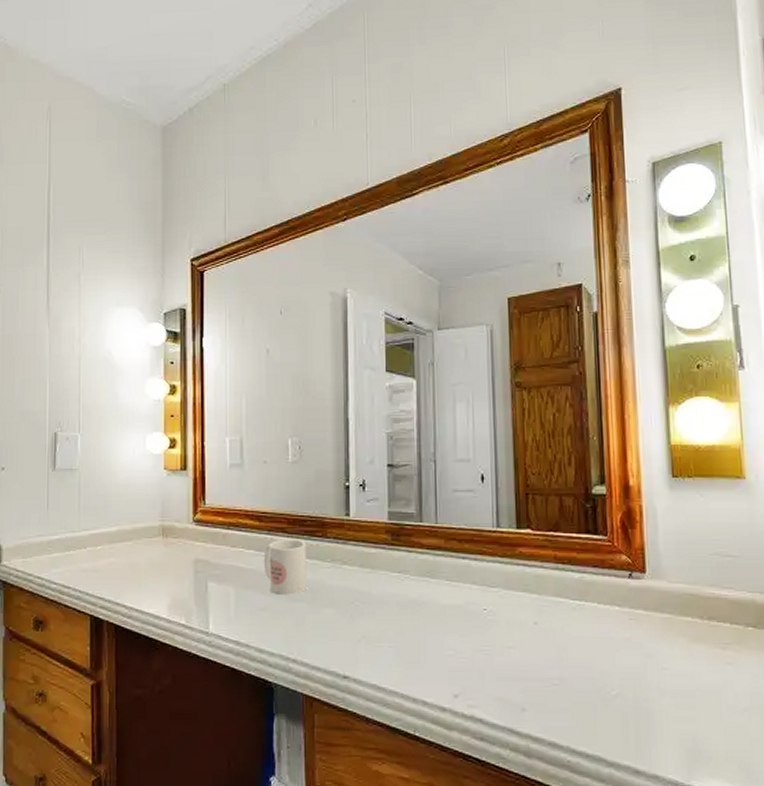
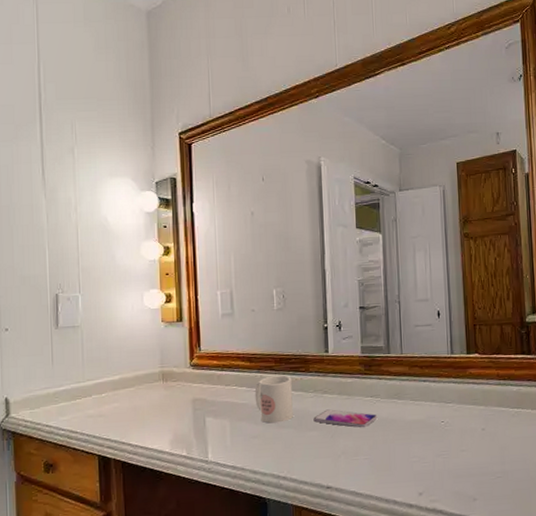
smartphone: none [330,583,406,609] -> present [313,409,378,428]

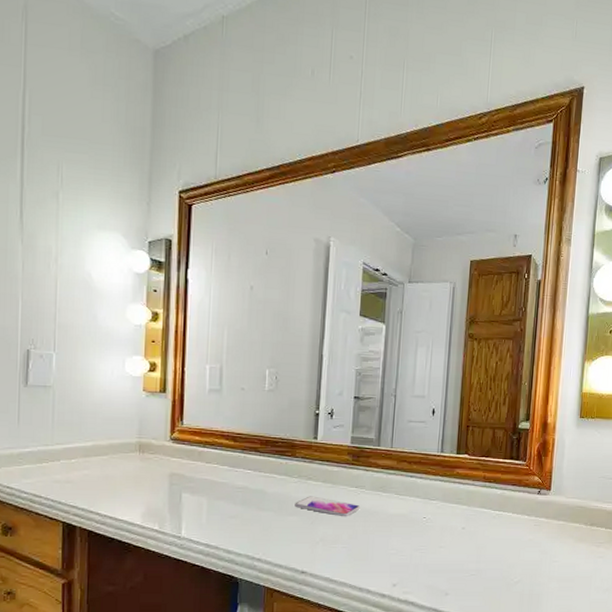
mug: present [254,375,293,424] -> none [236,457,276,505]

